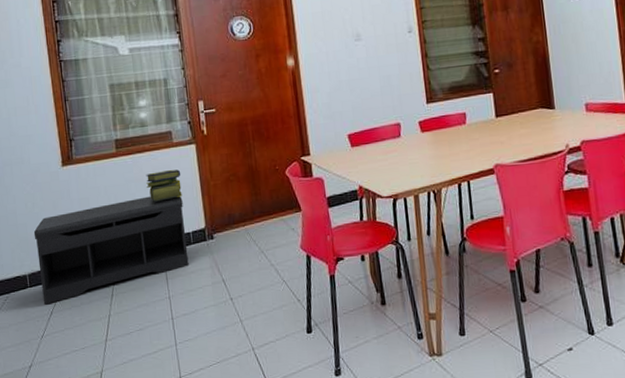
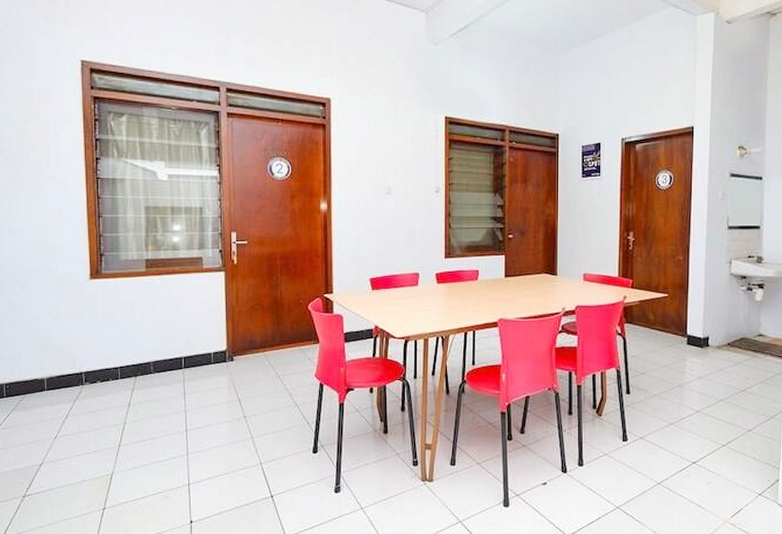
bench: present [33,196,189,305] -> none [55,316,207,408]
stack of books: present [145,169,182,202] -> none [173,294,208,322]

